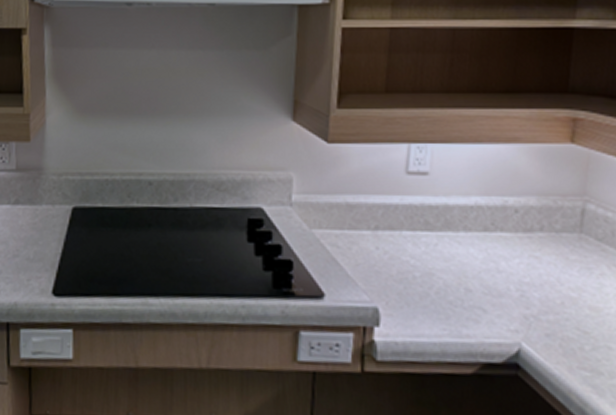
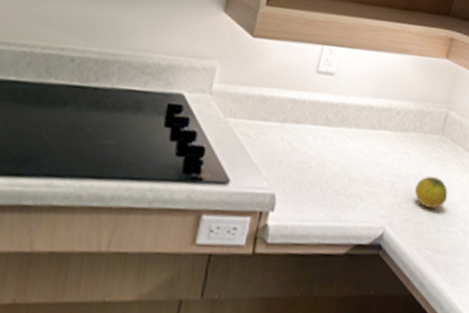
fruit: none [553,282,602,322] -> present [414,176,448,209]

